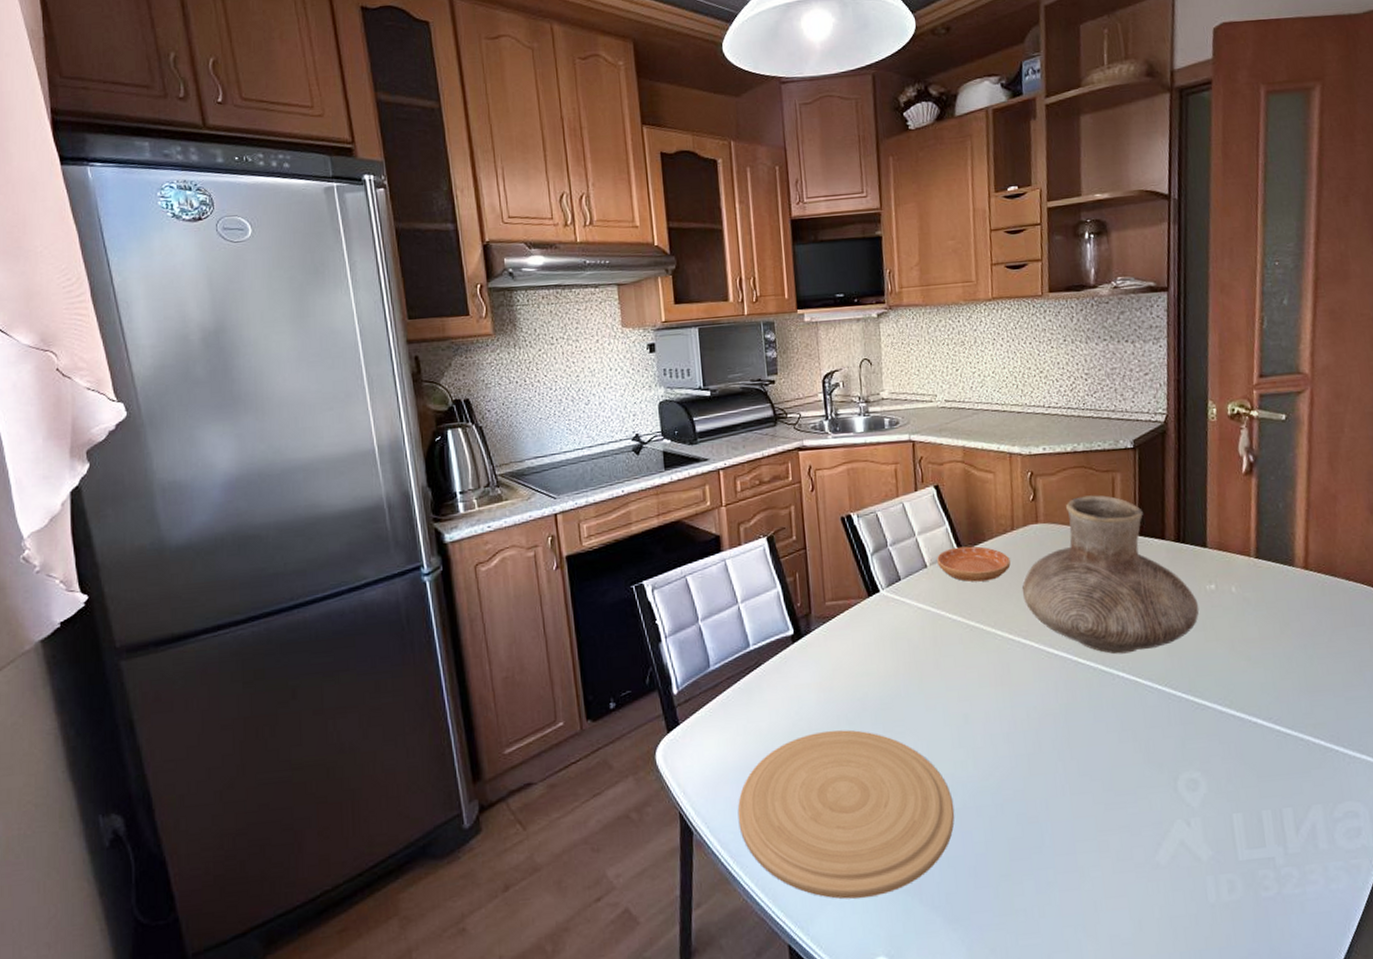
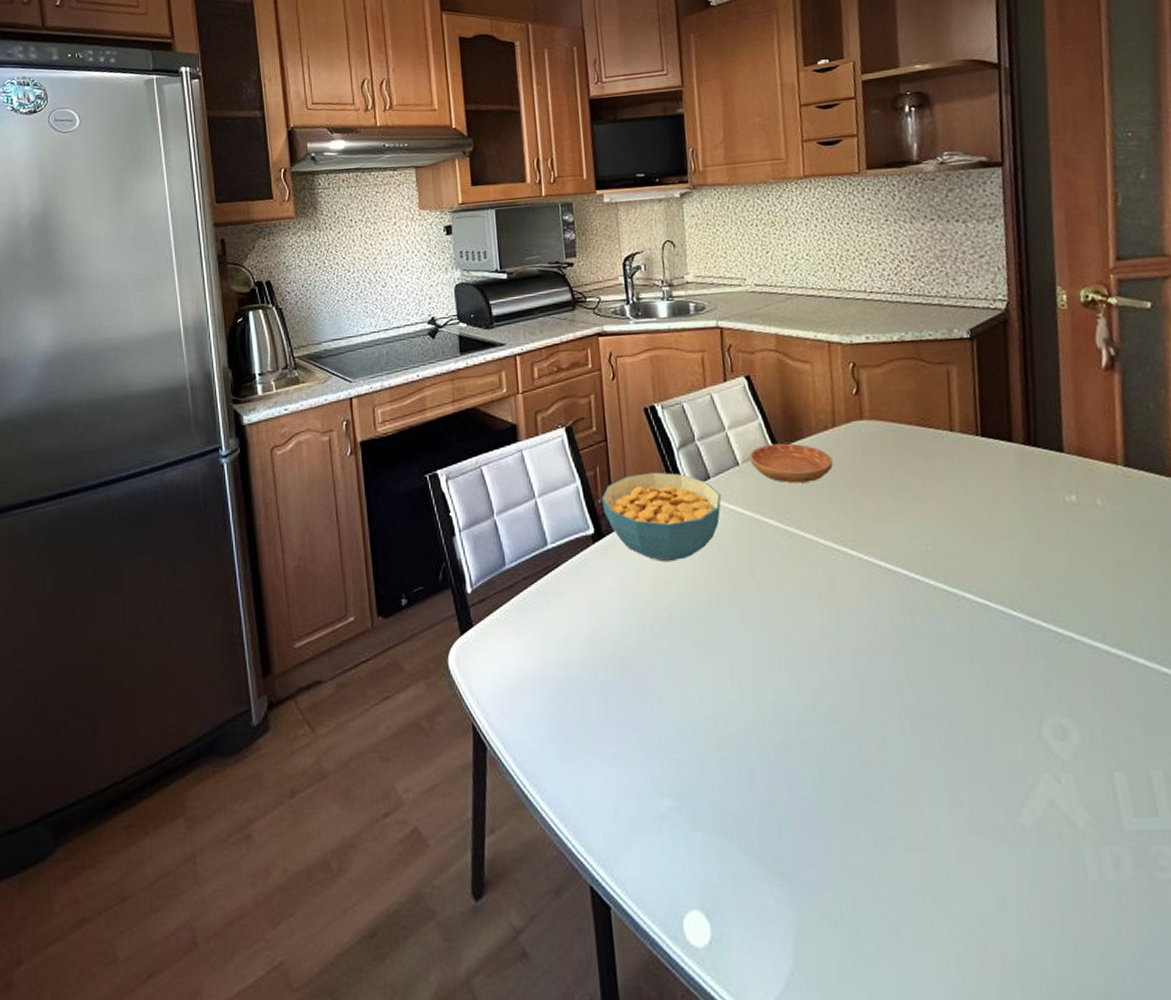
plate: present [737,730,955,899] -> none [534,643,777,838]
cereal bowl: none [800,576,911,658] -> present [601,472,722,563]
vase: present [1022,495,1200,654] -> none [847,389,1059,572]

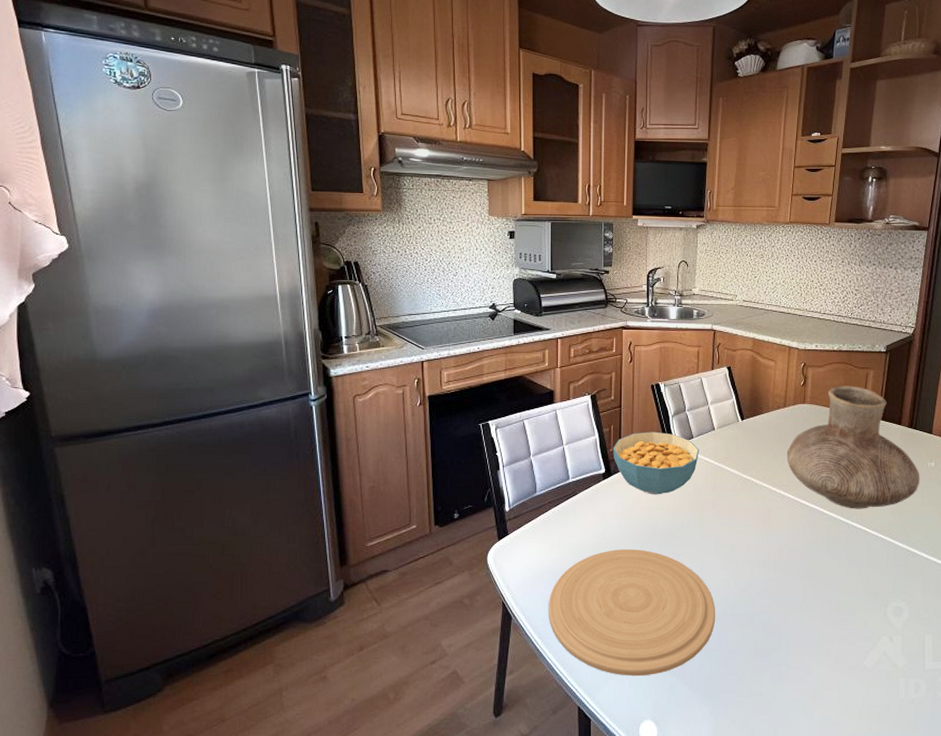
plate: none [534,643,777,838] -> present [548,549,716,676]
saucer: present [750,443,833,483] -> none [723,416,780,445]
vase: none [847,389,1059,572] -> present [786,386,920,509]

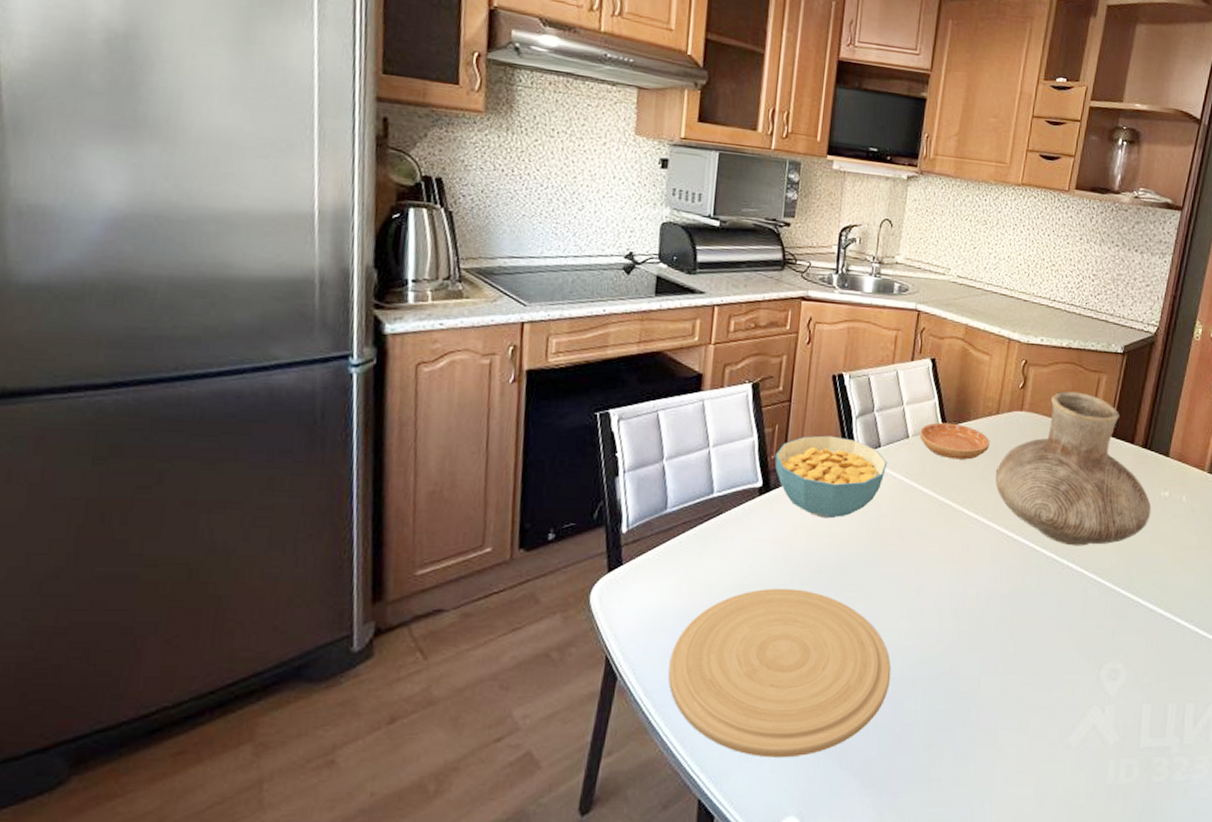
saucer: none [723,416,780,445] -> present [920,422,990,460]

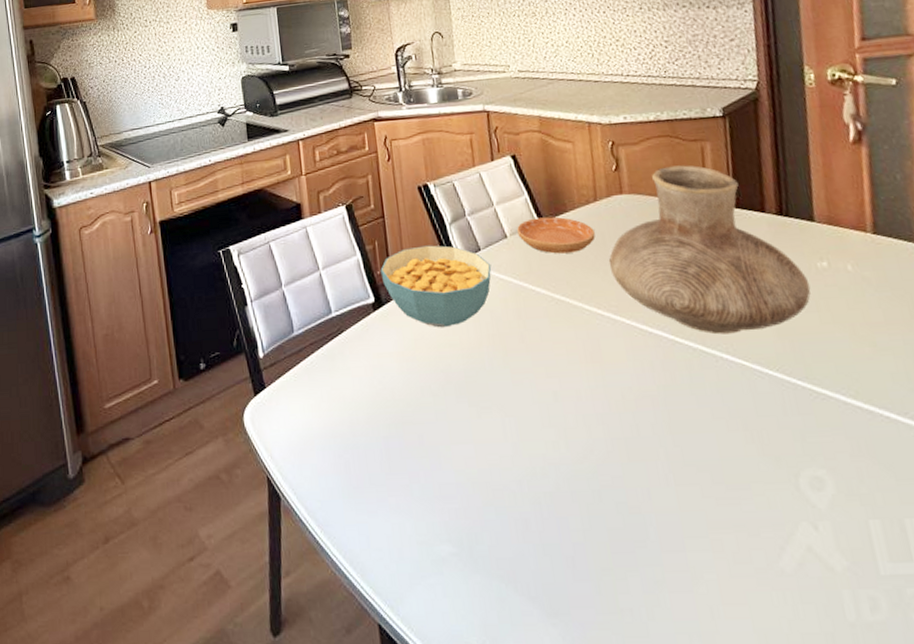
plate: present [668,589,891,758] -> none [323,402,548,581]

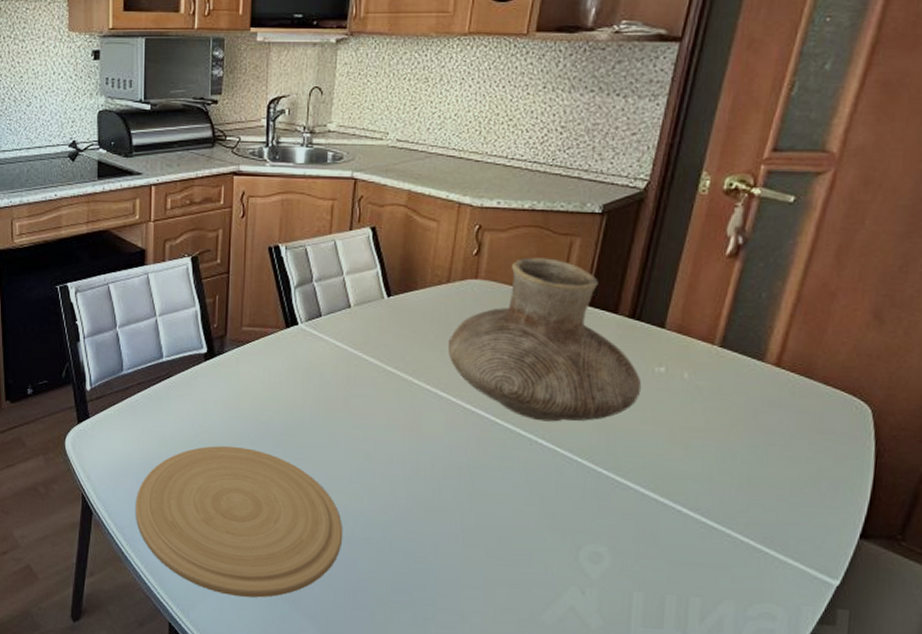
plate: none [323,402,548,581] -> present [135,446,343,598]
cereal bowl: present [380,245,492,328] -> none [217,305,330,384]
saucer: present [517,216,595,254] -> none [362,292,440,330]

